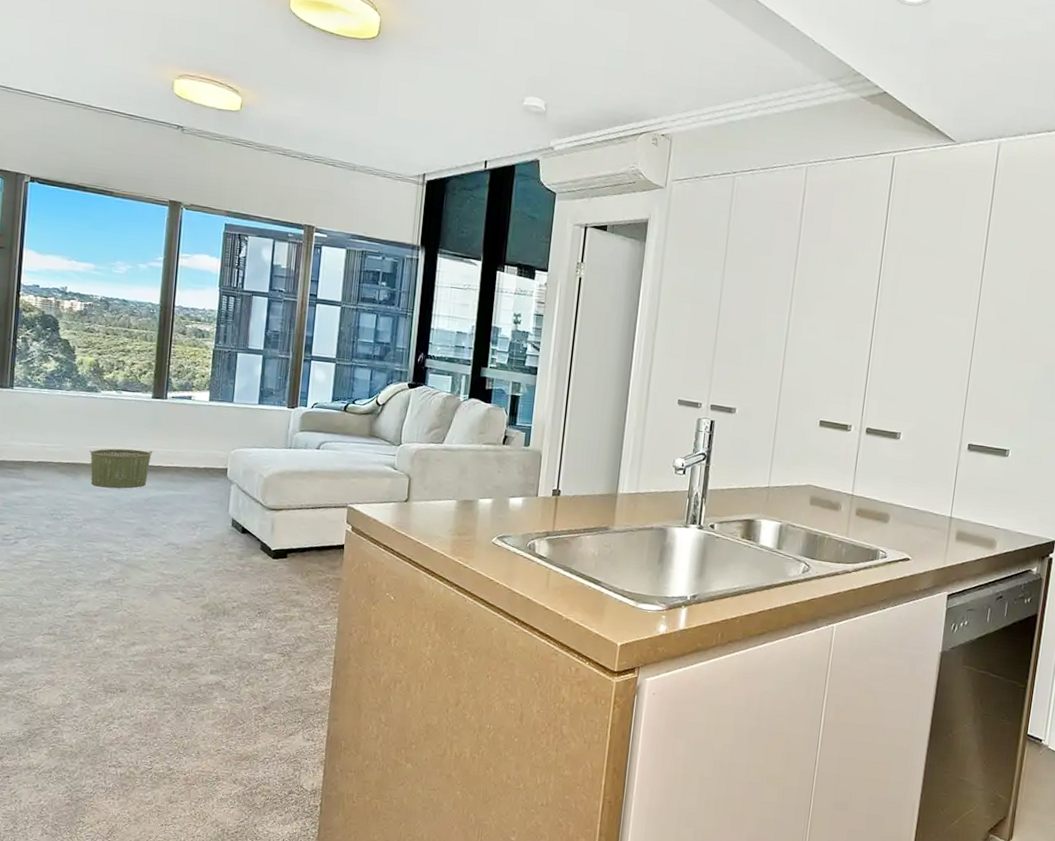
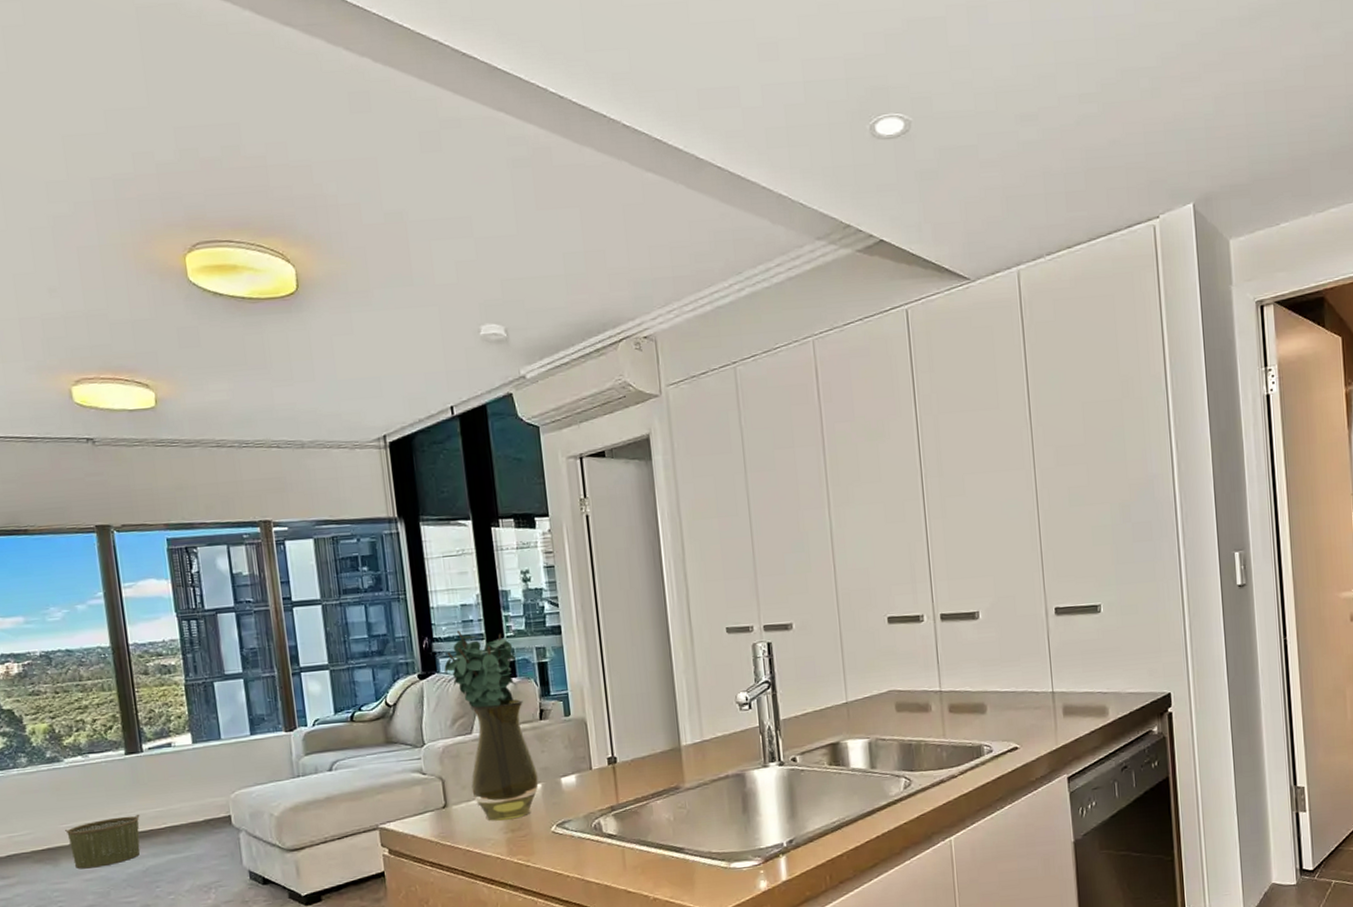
vase: none [431,353,493,525] -> present [444,630,539,821]

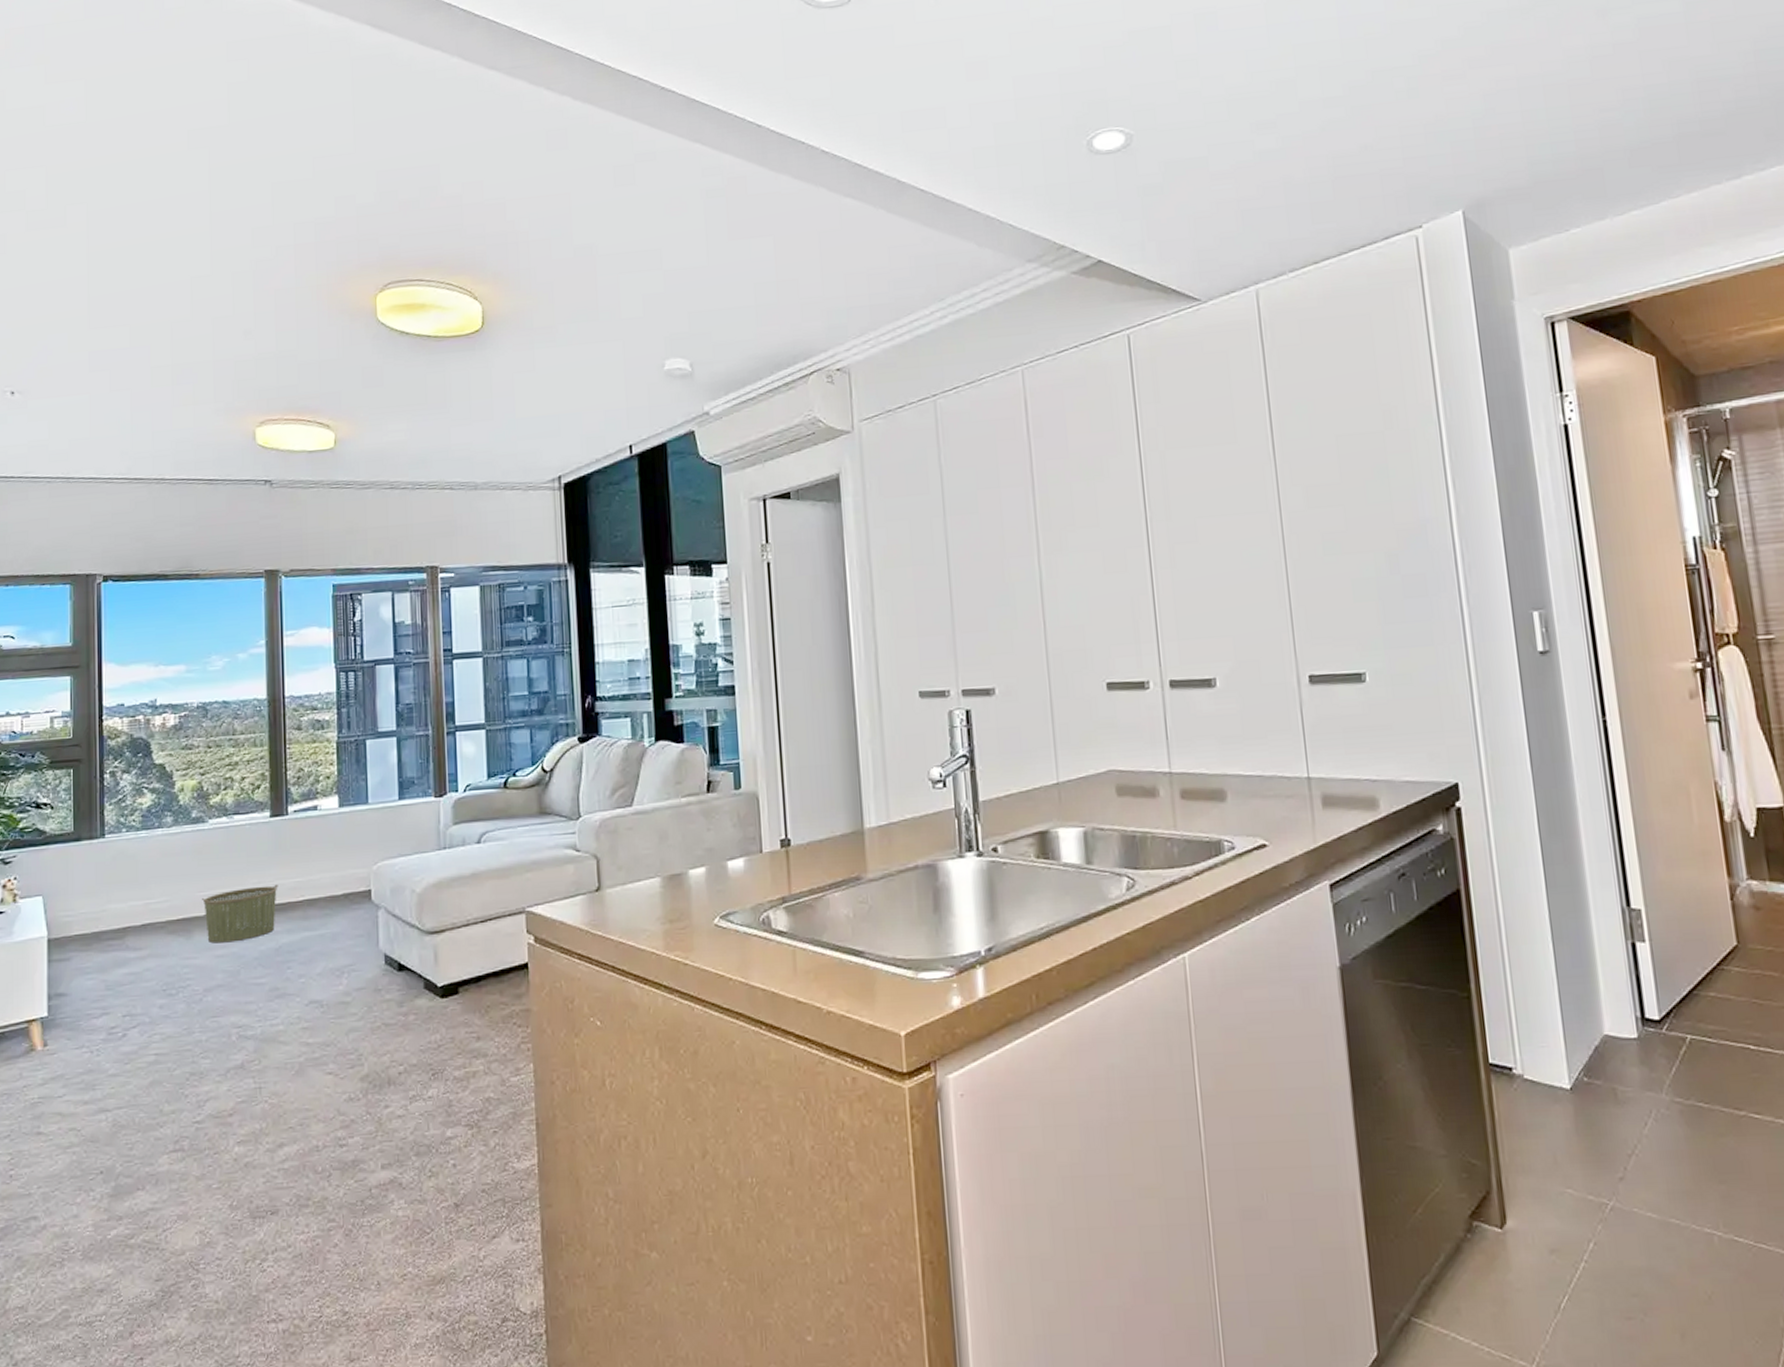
vase: present [444,630,539,821] -> none [607,688,702,909]

